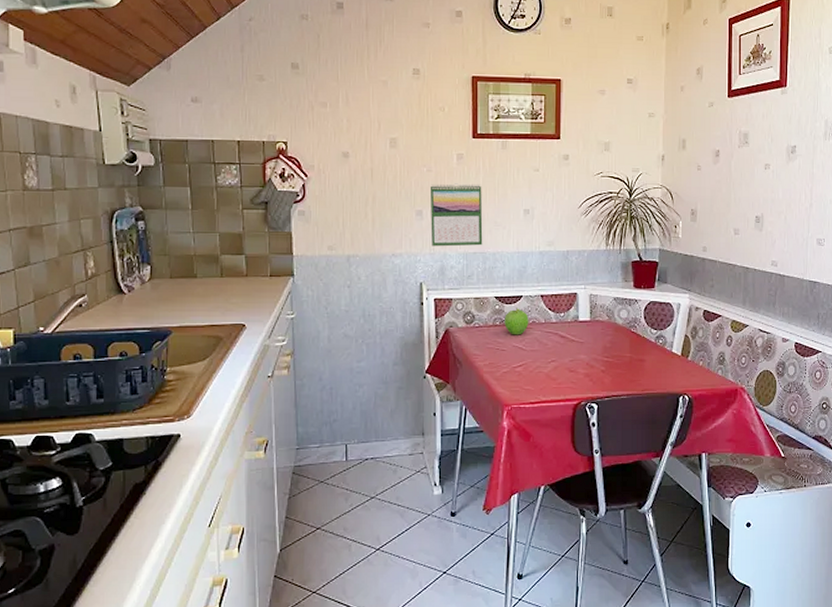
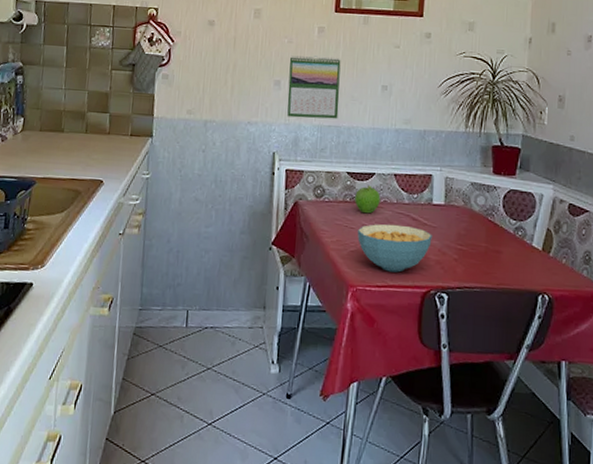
cereal bowl: none [508,343,580,388] -> present [357,224,432,273]

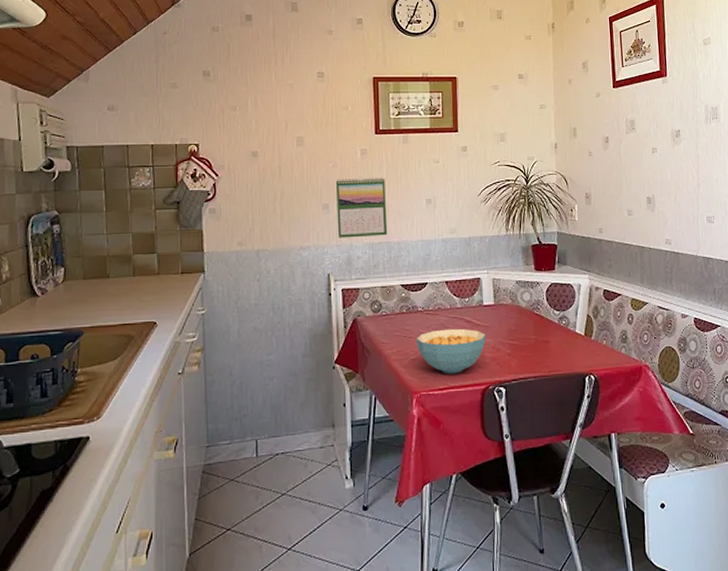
fruit: present [355,184,381,214] -> none [411,294,435,322]

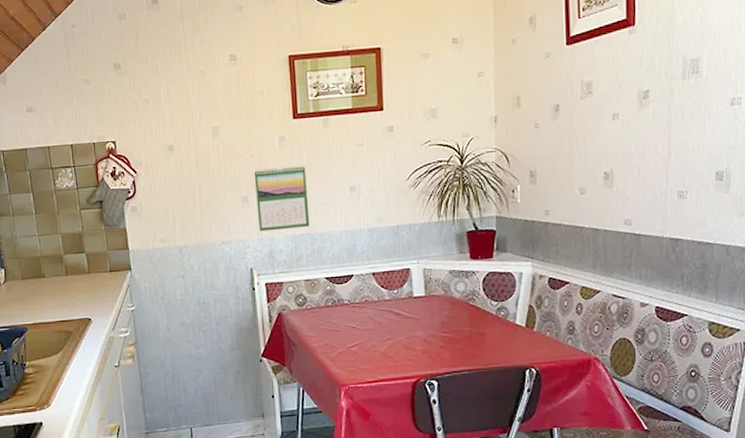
cereal bowl: present [415,328,486,374] -> none [342,321,417,367]

